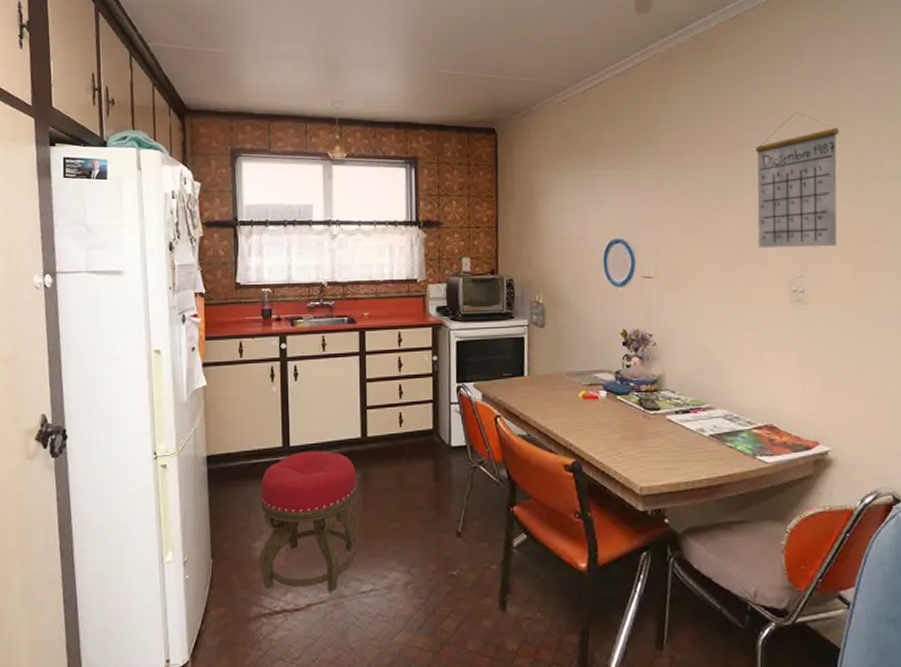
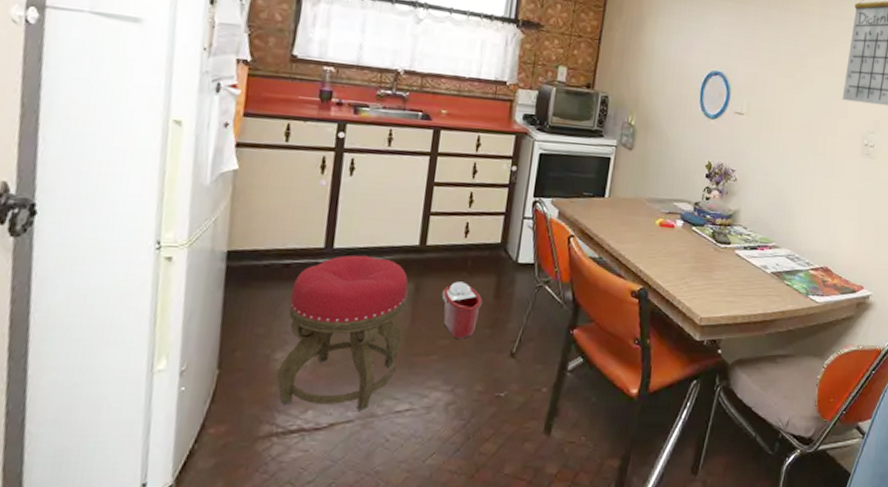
bucket: none [386,468,424,521] -> present [441,281,483,339]

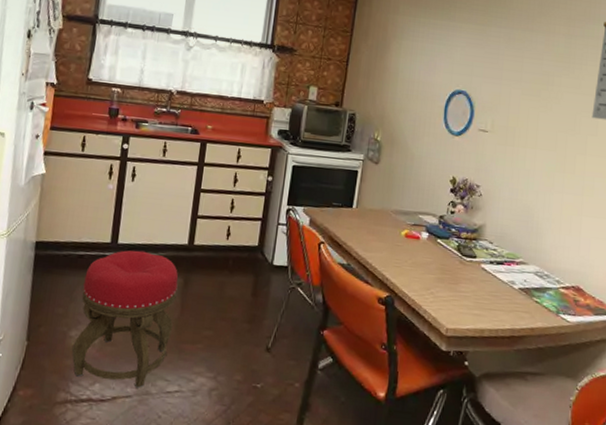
bucket: present [441,281,483,339] -> none [206,278,242,331]

